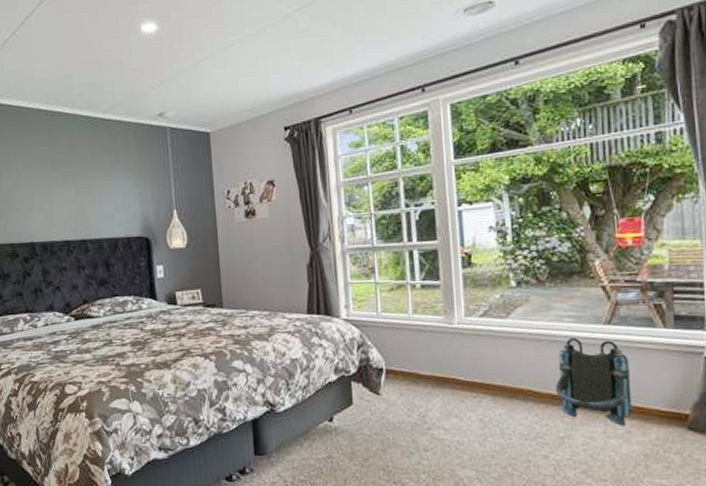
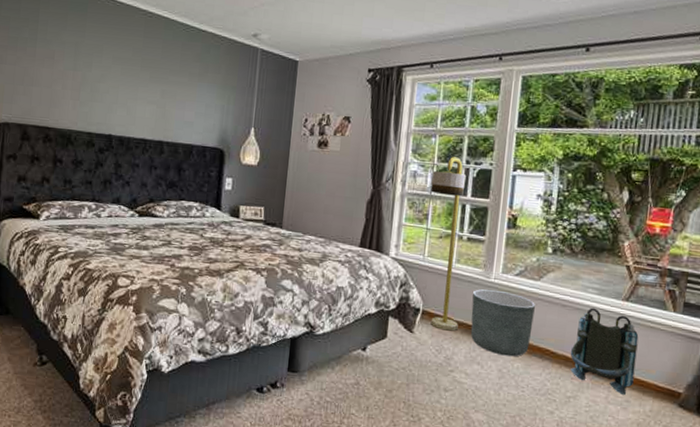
floor lamp: none [371,202,427,387] -> present [430,157,467,331]
planter: none [437,336,509,404] -> present [470,289,535,357]

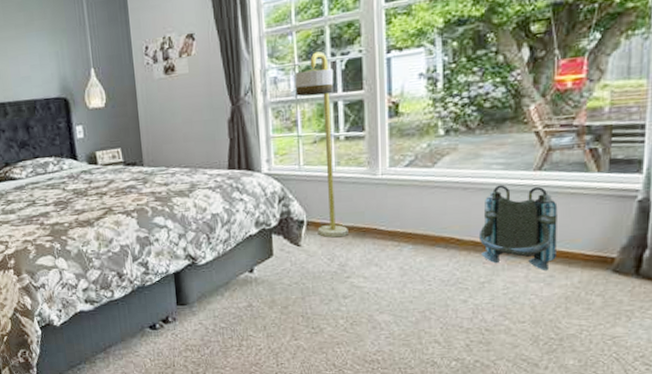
planter: present [470,289,535,357] -> none [360,186,432,253]

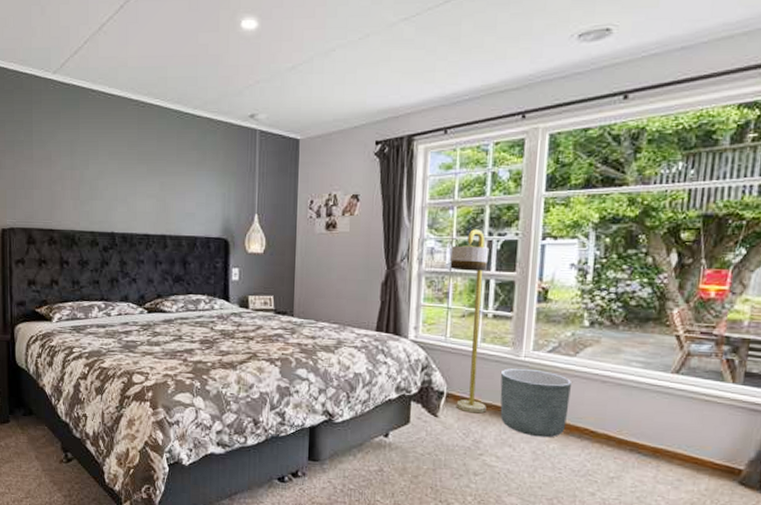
planter: none [360,186,432,253] -> present [500,368,571,438]
backpack: present [478,184,558,270] -> none [612,382,691,473]

